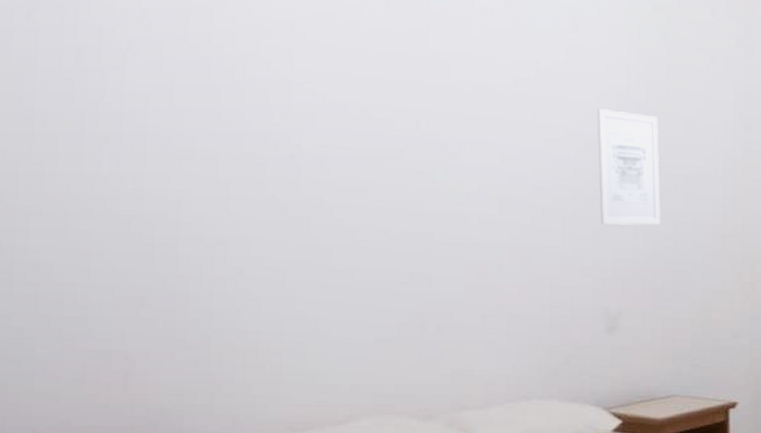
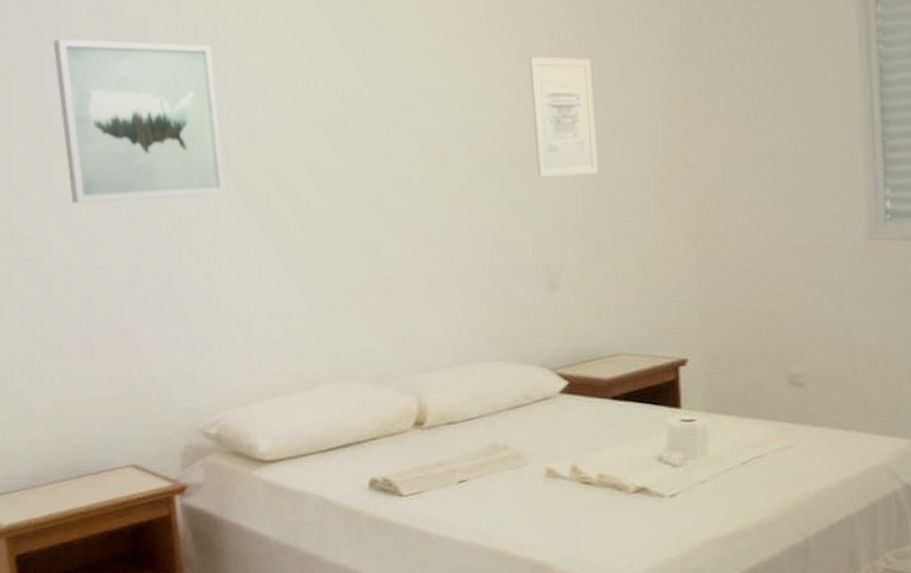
wall art: none [52,33,261,219] -> present [53,38,227,204]

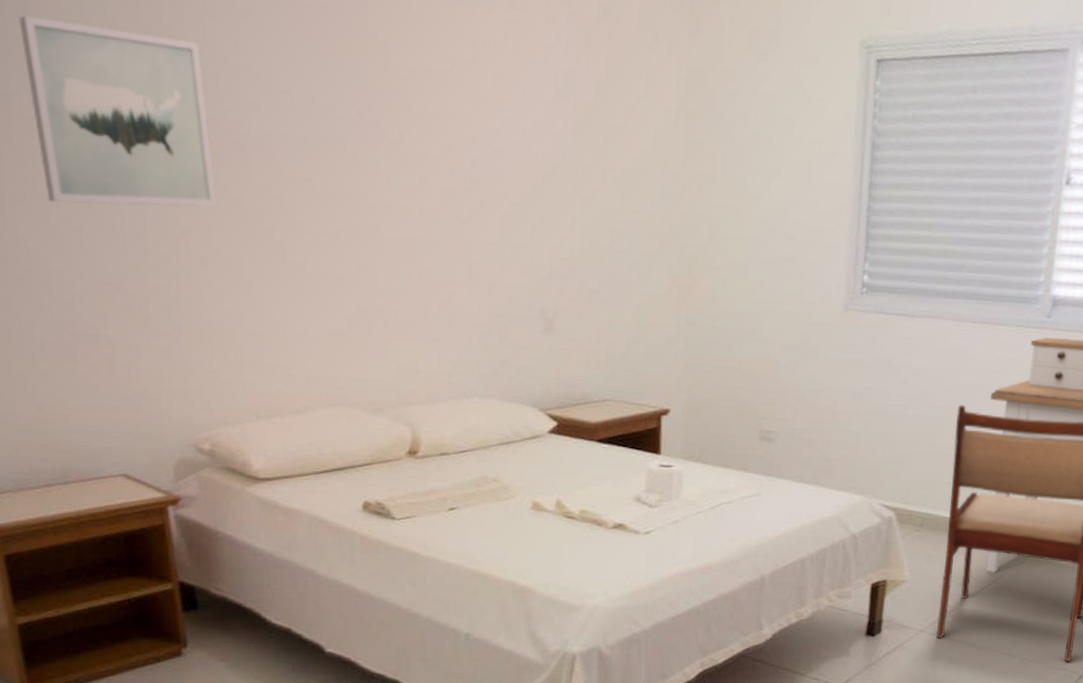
wall art: present [529,57,598,178] -> none [535,94,598,223]

